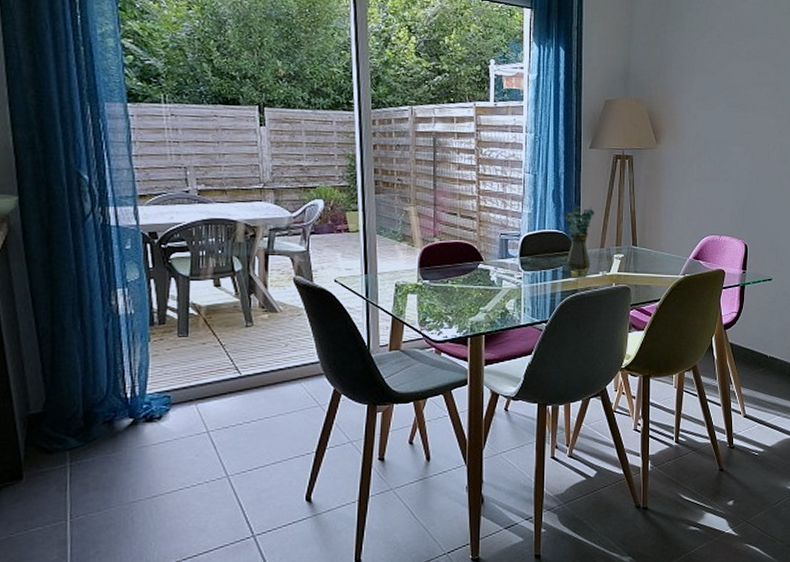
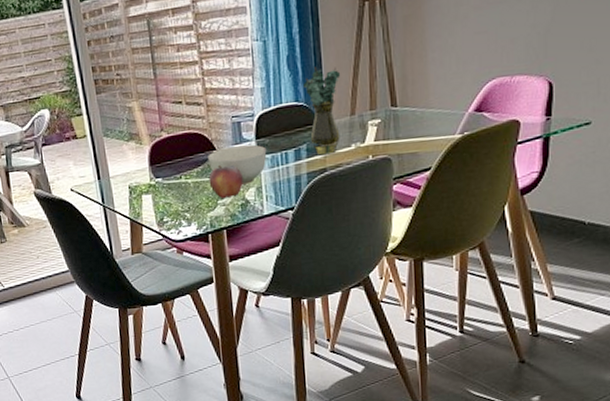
fruit: none [473,274,505,307] -> present [208,164,243,199]
bowl: none [475,260,528,295] -> present [208,144,267,185]

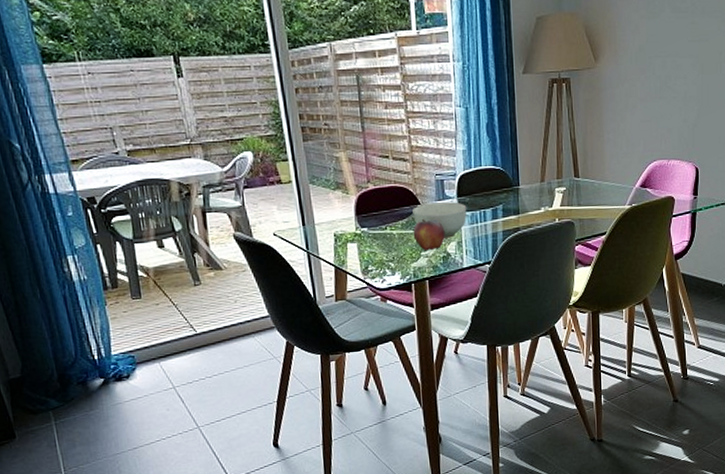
vase: present [303,66,341,155] -> none [501,136,533,216]

